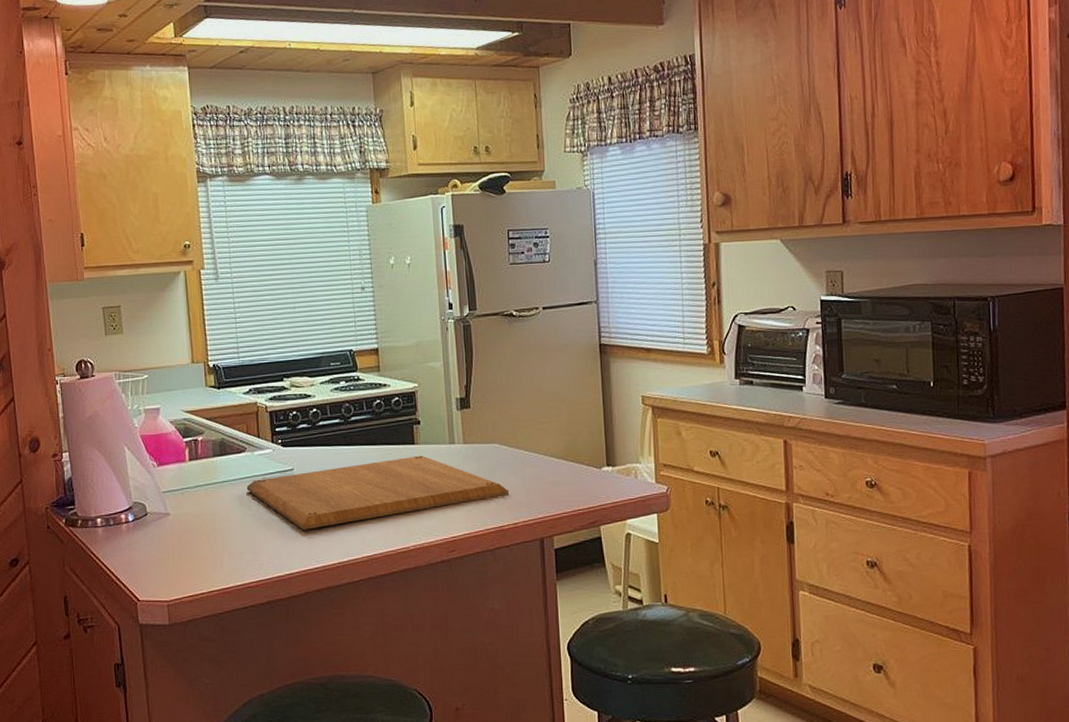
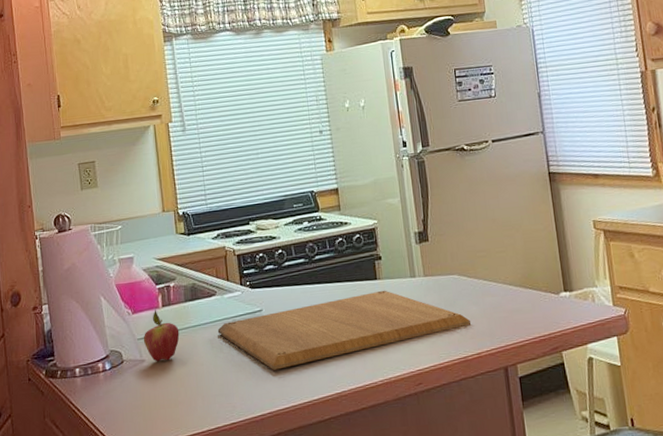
fruit: none [168,462,207,516] -> present [143,309,180,362]

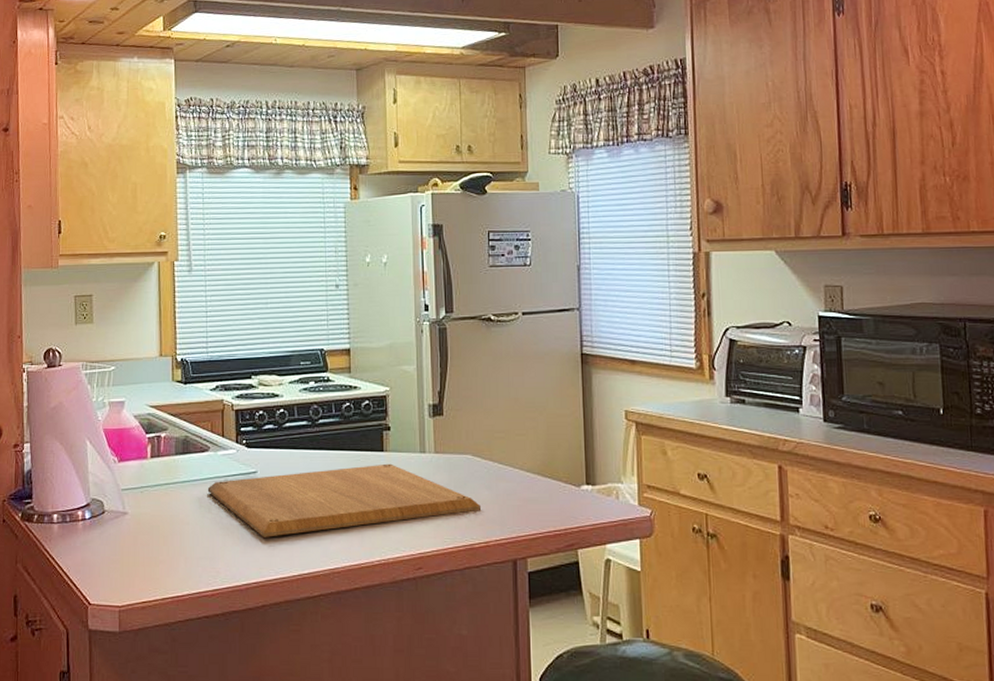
fruit: present [143,309,180,362] -> none [127,459,167,516]

